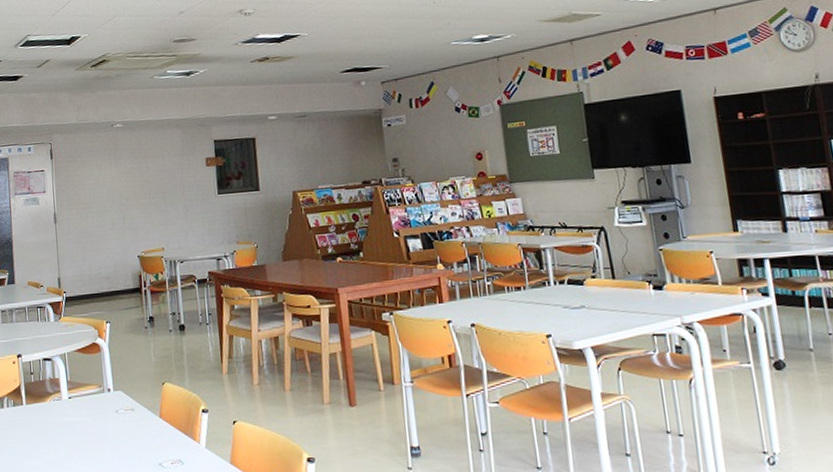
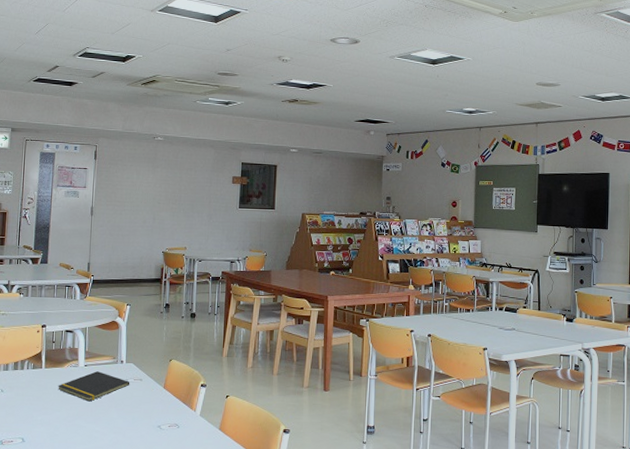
notepad: none [42,403,122,440] -> present [58,371,130,402]

